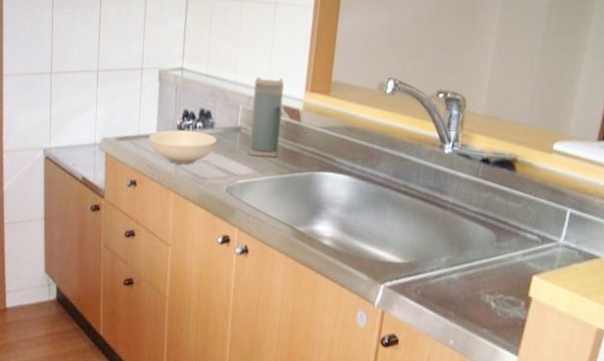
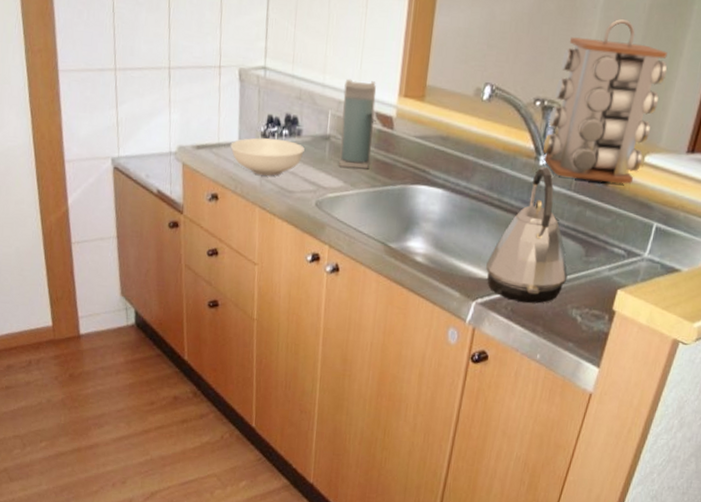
kettle: none [394,155,479,288] -> present [486,167,568,304]
spice rack: none [448,16,571,171] -> present [543,18,668,184]

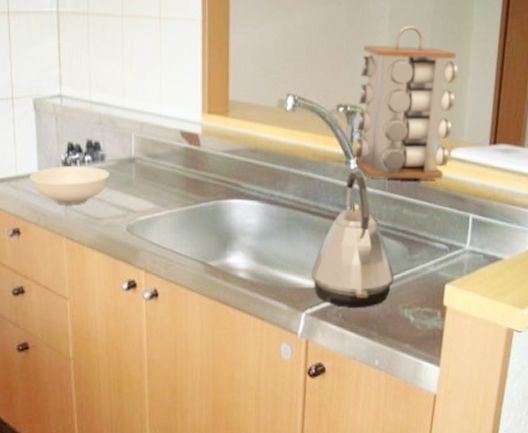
soap dispenser: present [339,79,377,170] -> none [145,100,180,189]

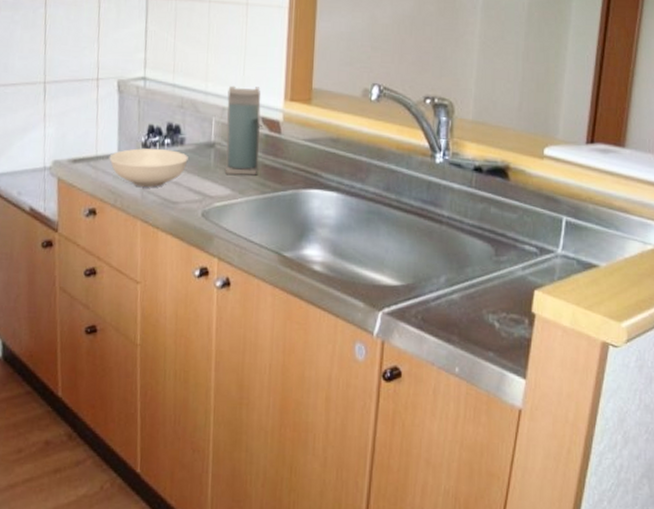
soap dispenser: none [145,100,180,189] -> present [225,85,261,176]
kettle: present [311,170,394,309] -> none [390,165,479,311]
spice rack: present [353,25,458,180] -> none [439,17,553,178]

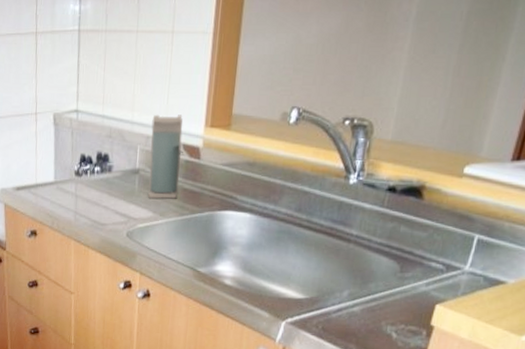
bowl: present [109,148,188,187] -> none [47,176,115,211]

